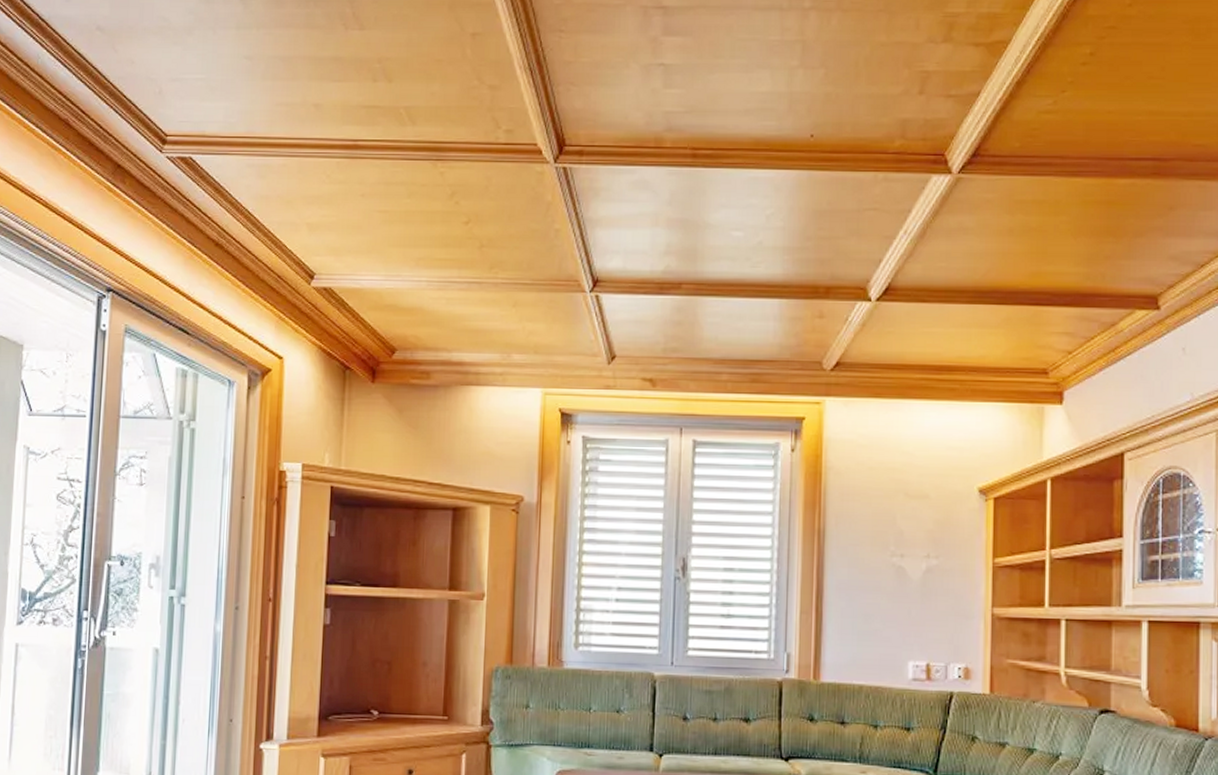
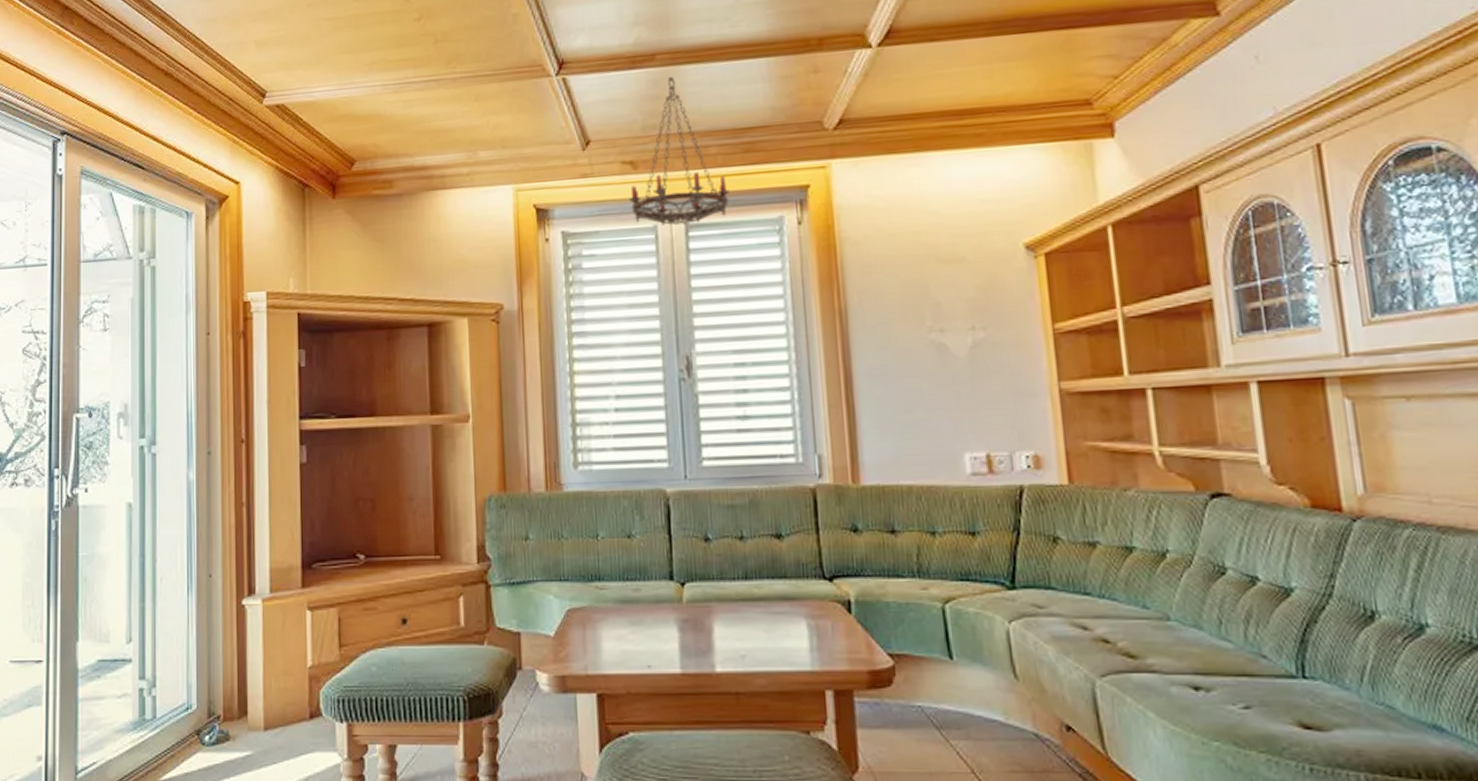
chandelier: none [645,306,735,441] -> present [628,77,730,226]

